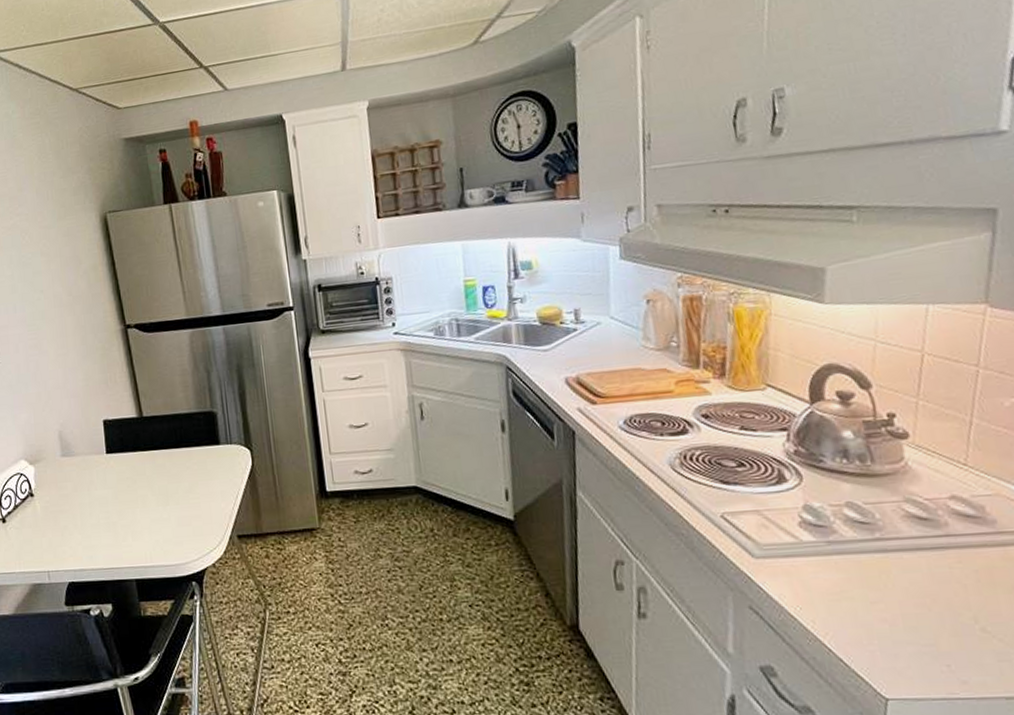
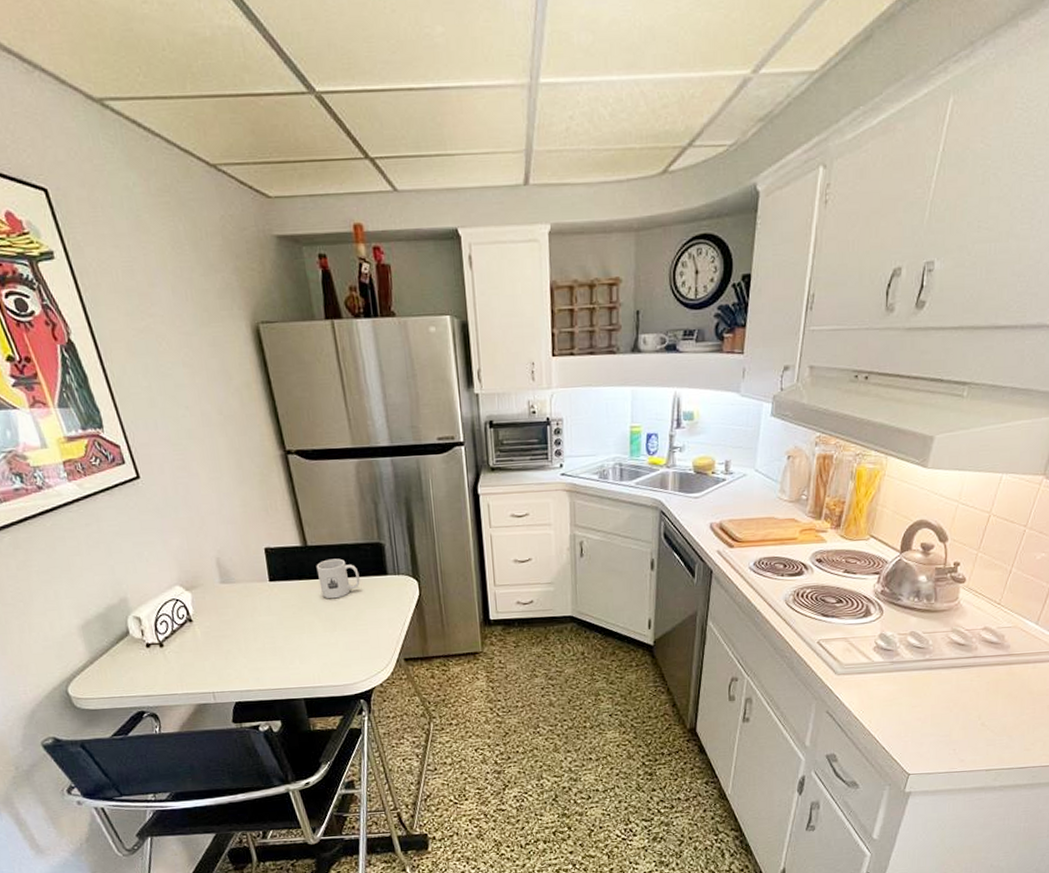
mug: none [150,428,193,471] -> present [316,558,360,599]

